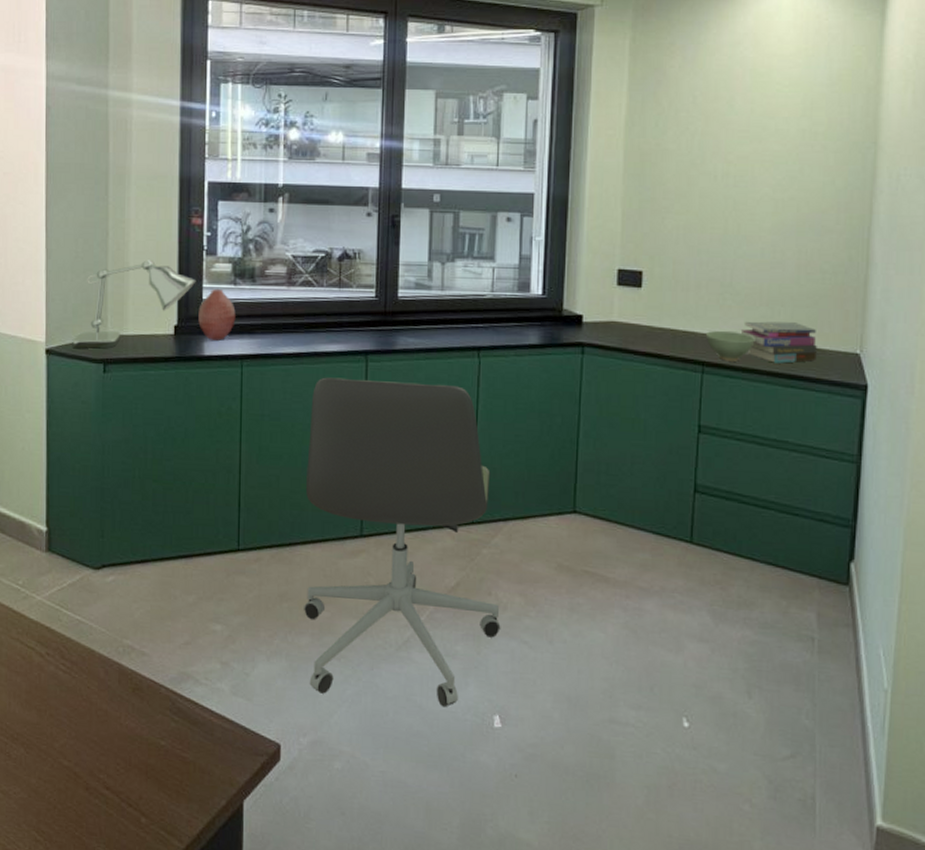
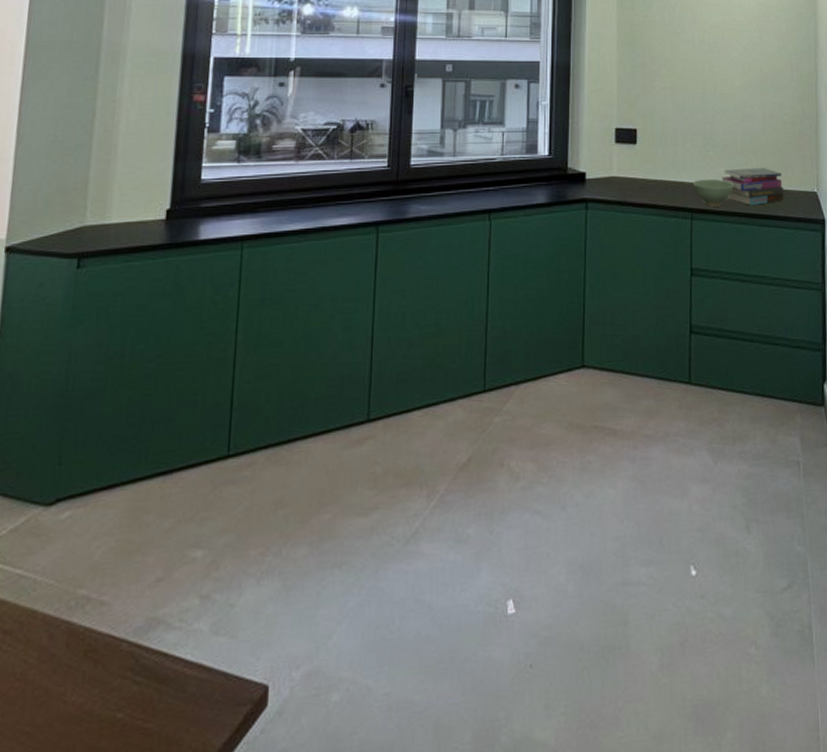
desk lamp: present [72,260,196,349] -> none [40,140,195,243]
vase: present [198,288,236,340] -> none [195,167,238,223]
office chair: present [304,377,501,708] -> none [302,249,514,612]

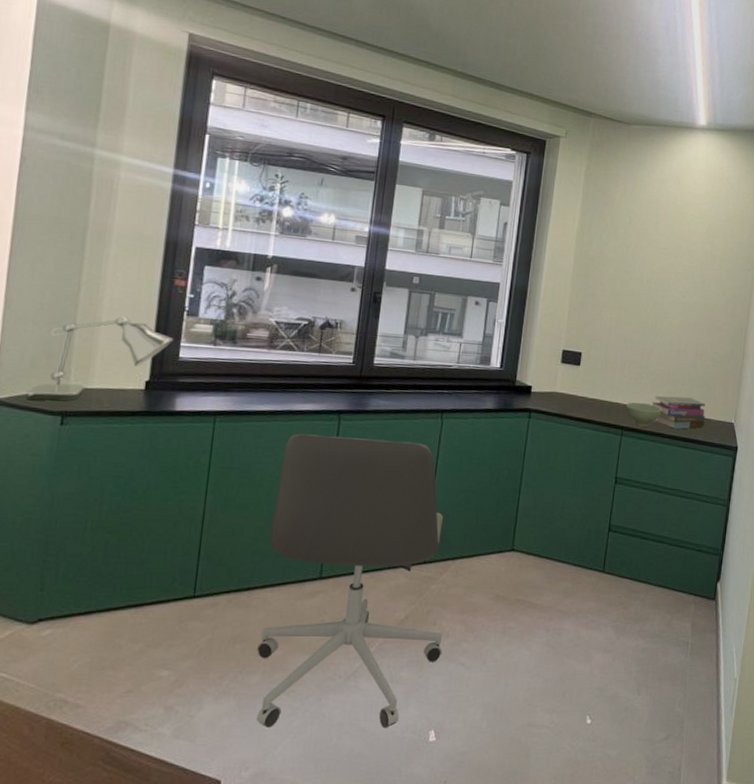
desk lamp: none [40,140,195,243] -> present [26,316,174,401]
office chair: none [302,249,514,612] -> present [256,433,444,728]

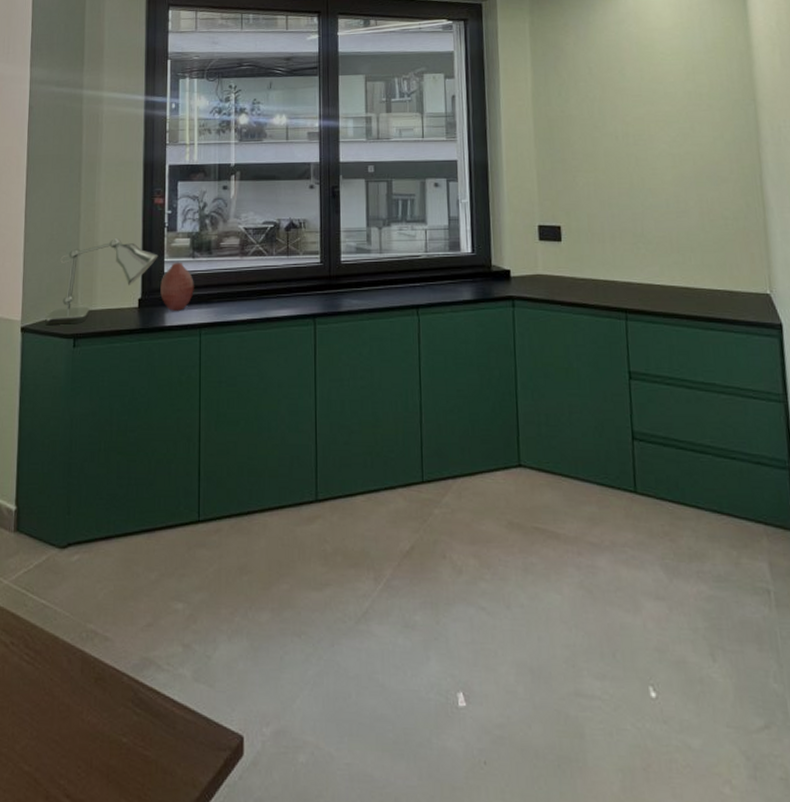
vase: none [172,348,213,397] -> present [160,262,194,311]
office chair: present [256,433,444,728] -> none [261,341,458,686]
bowl: present [625,402,662,427] -> none [624,278,672,307]
books: present [652,396,705,429] -> none [658,267,731,307]

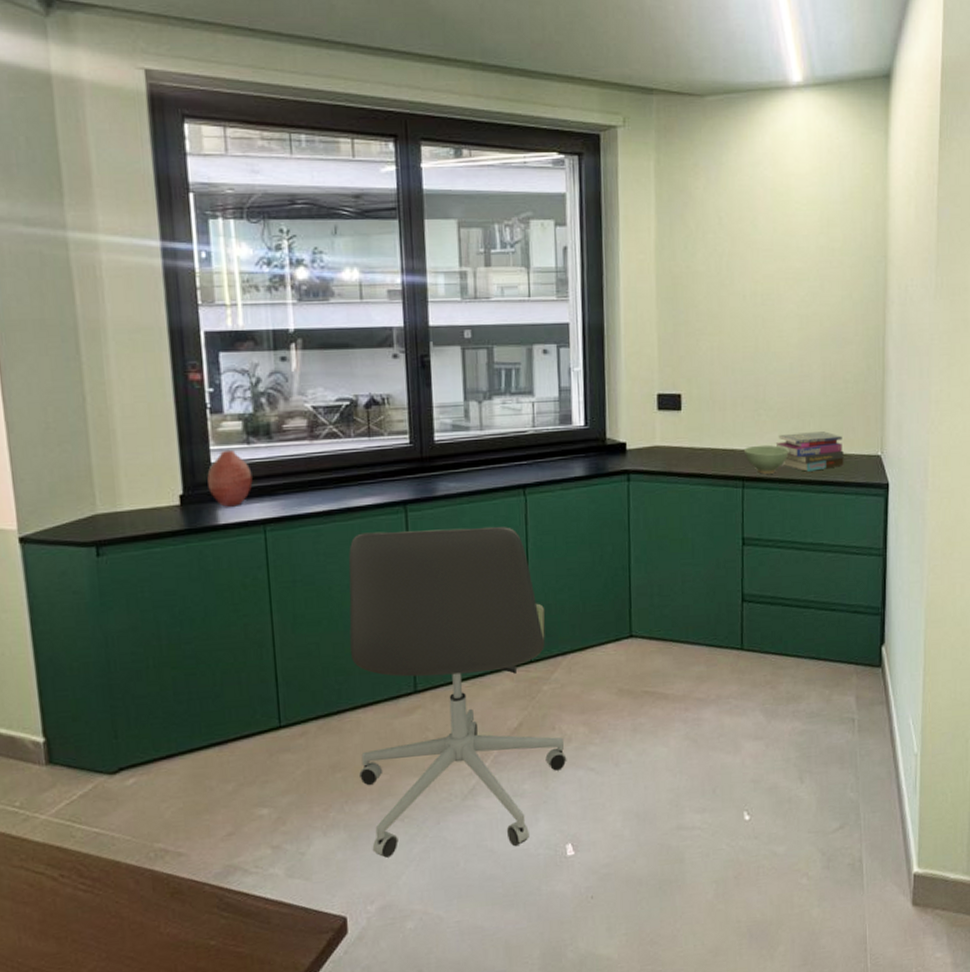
desk lamp: present [45,238,159,324] -> none [52,424,201,532]
office chair: none [261,341,458,686] -> present [348,526,567,858]
bowl: none [624,278,672,307] -> present [743,444,789,474]
books: none [658,267,731,307] -> present [776,431,844,472]

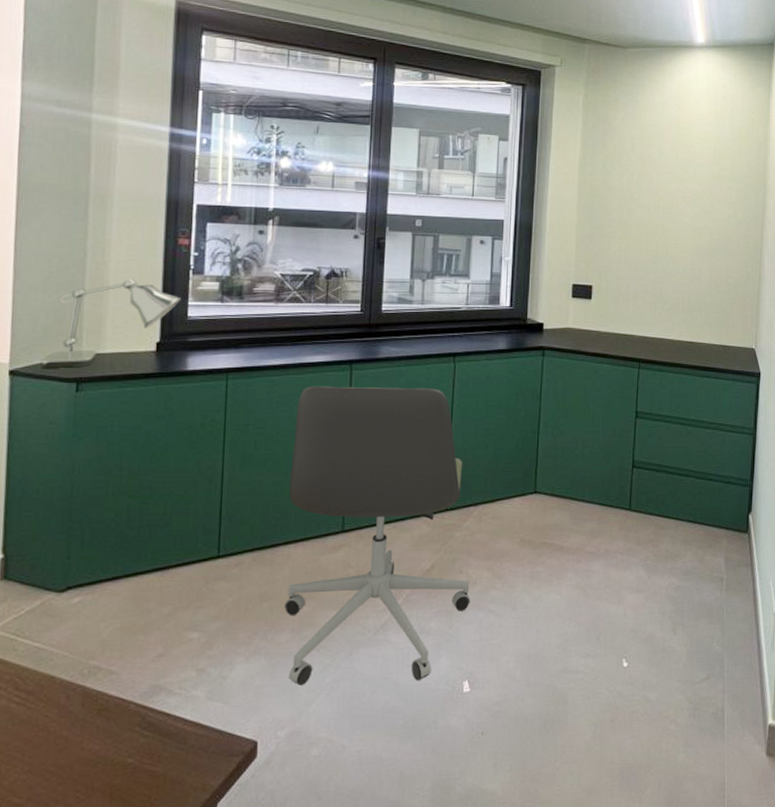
desk lamp: none [52,424,201,532] -> present [40,279,182,368]
vase: present [207,449,253,507] -> none [182,306,222,355]
bowl: present [743,444,789,474] -> none [641,333,679,358]
books: present [776,431,844,472] -> none [669,325,724,358]

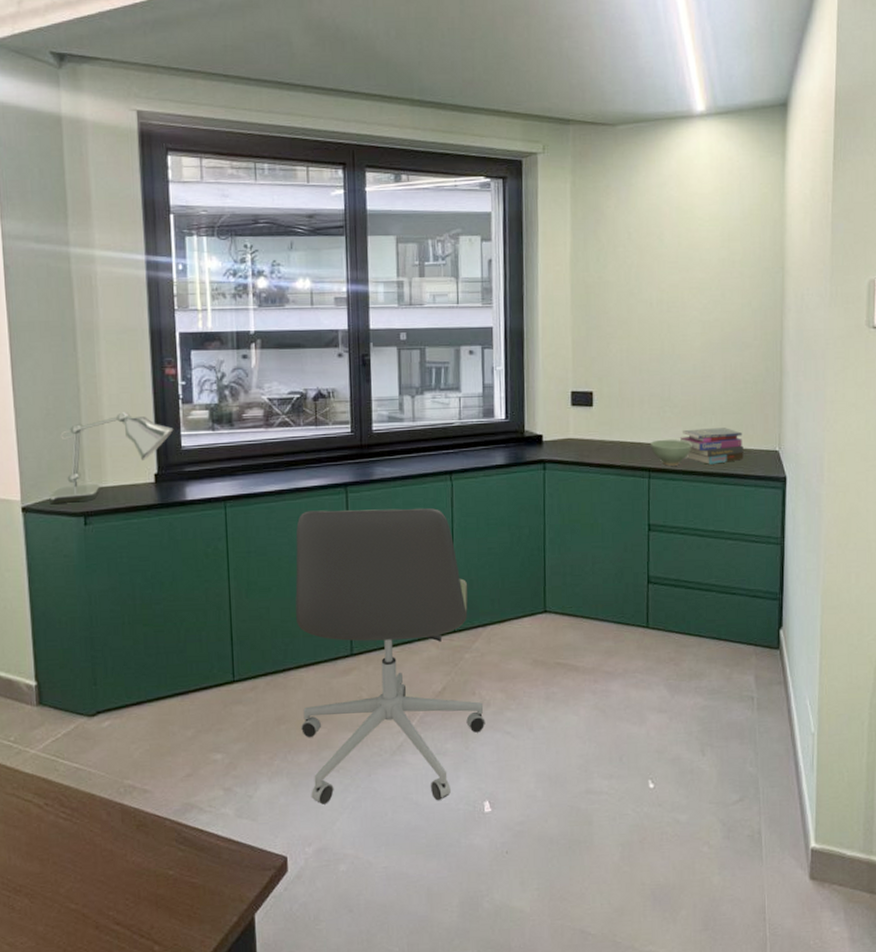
bowl: none [641,333,679,358] -> present [650,439,692,466]
books: none [669,325,724,358] -> present [680,428,744,465]

